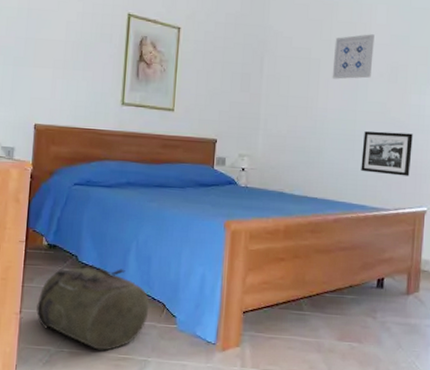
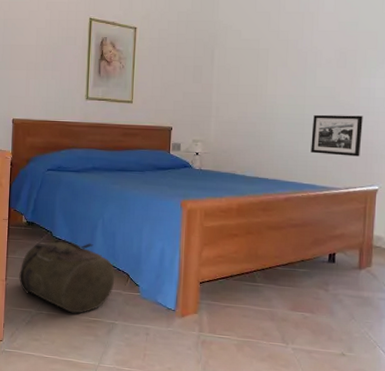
wall art: present [332,34,375,79] -> none [280,22,322,67]

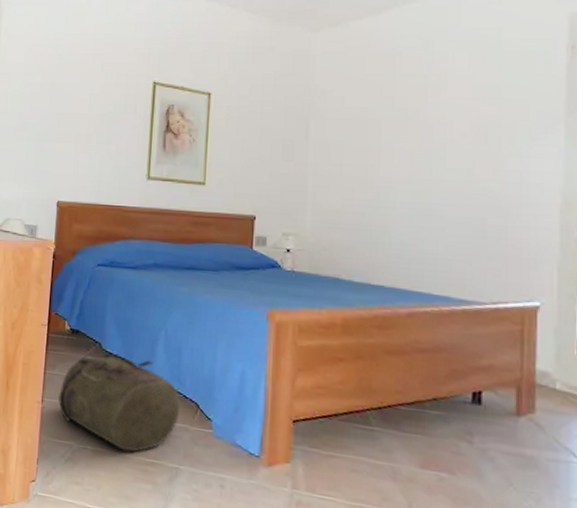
picture frame: present [311,114,363,157] -> none [442,204,514,261]

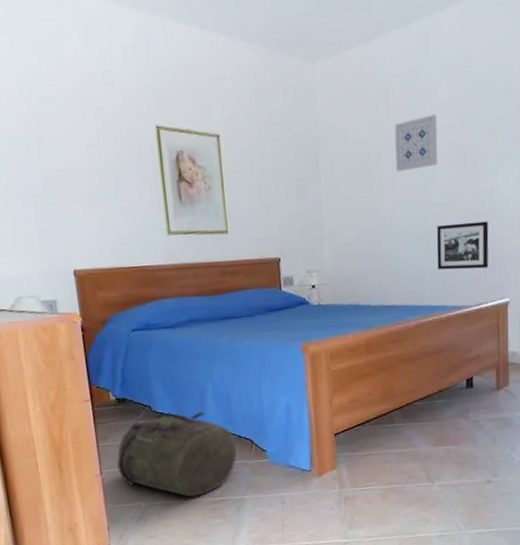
wall art: none [397,87,452,143] -> present [394,114,438,172]
picture frame: none [442,204,514,261] -> present [436,221,489,270]

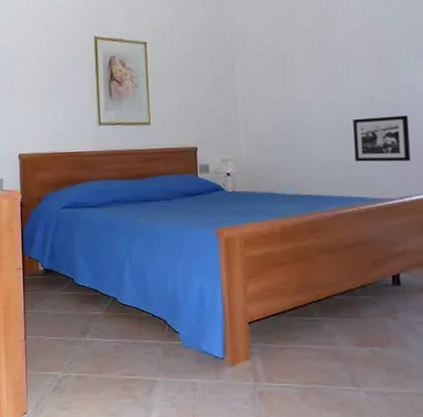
backpack: present [117,411,237,497] -> none [40,287,151,373]
wall art: present [394,114,438,172] -> none [306,18,351,70]

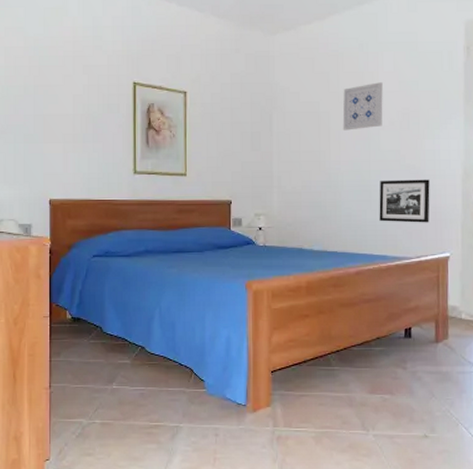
wall art: none [306,18,351,70] -> present [342,82,383,131]

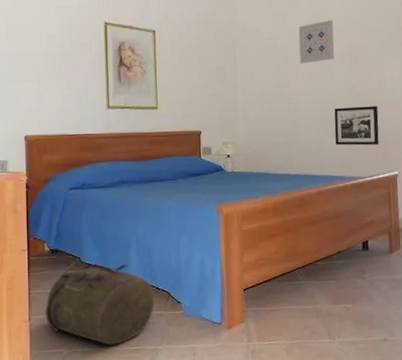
backpack: none [66,336,177,419] -> present [45,264,155,346]

